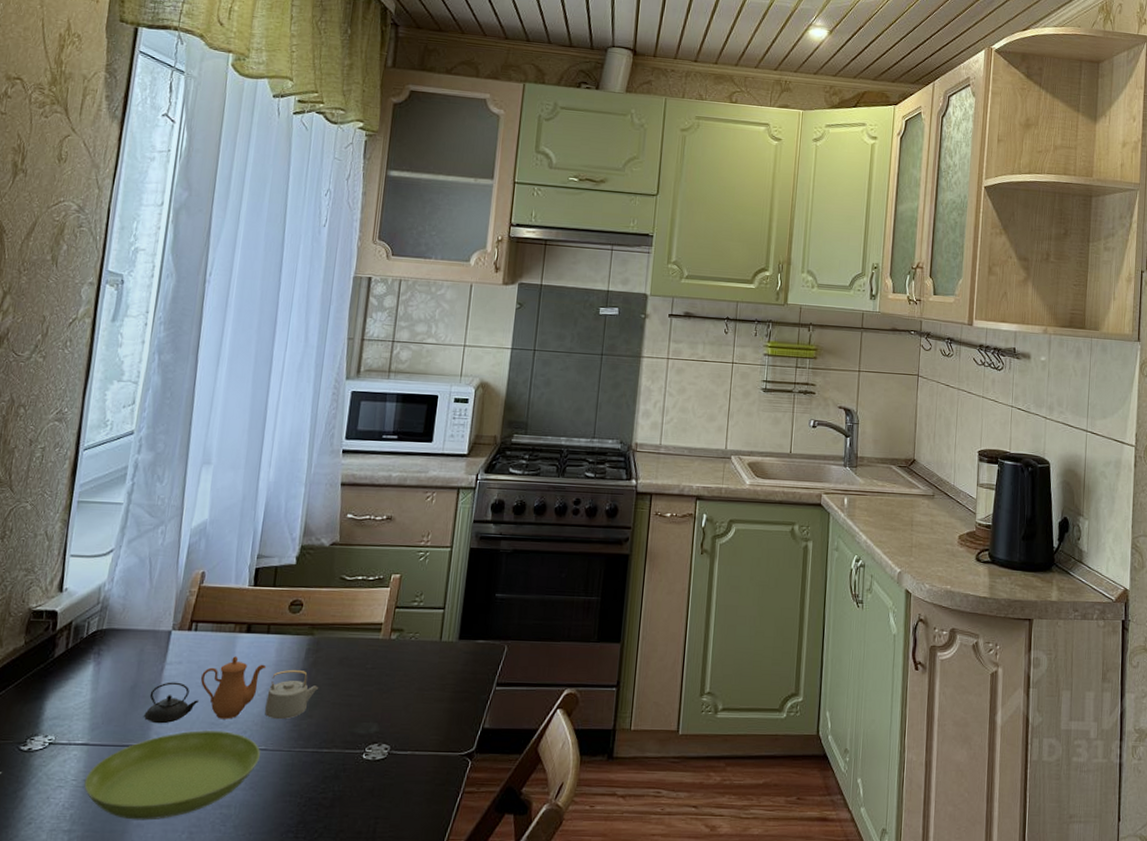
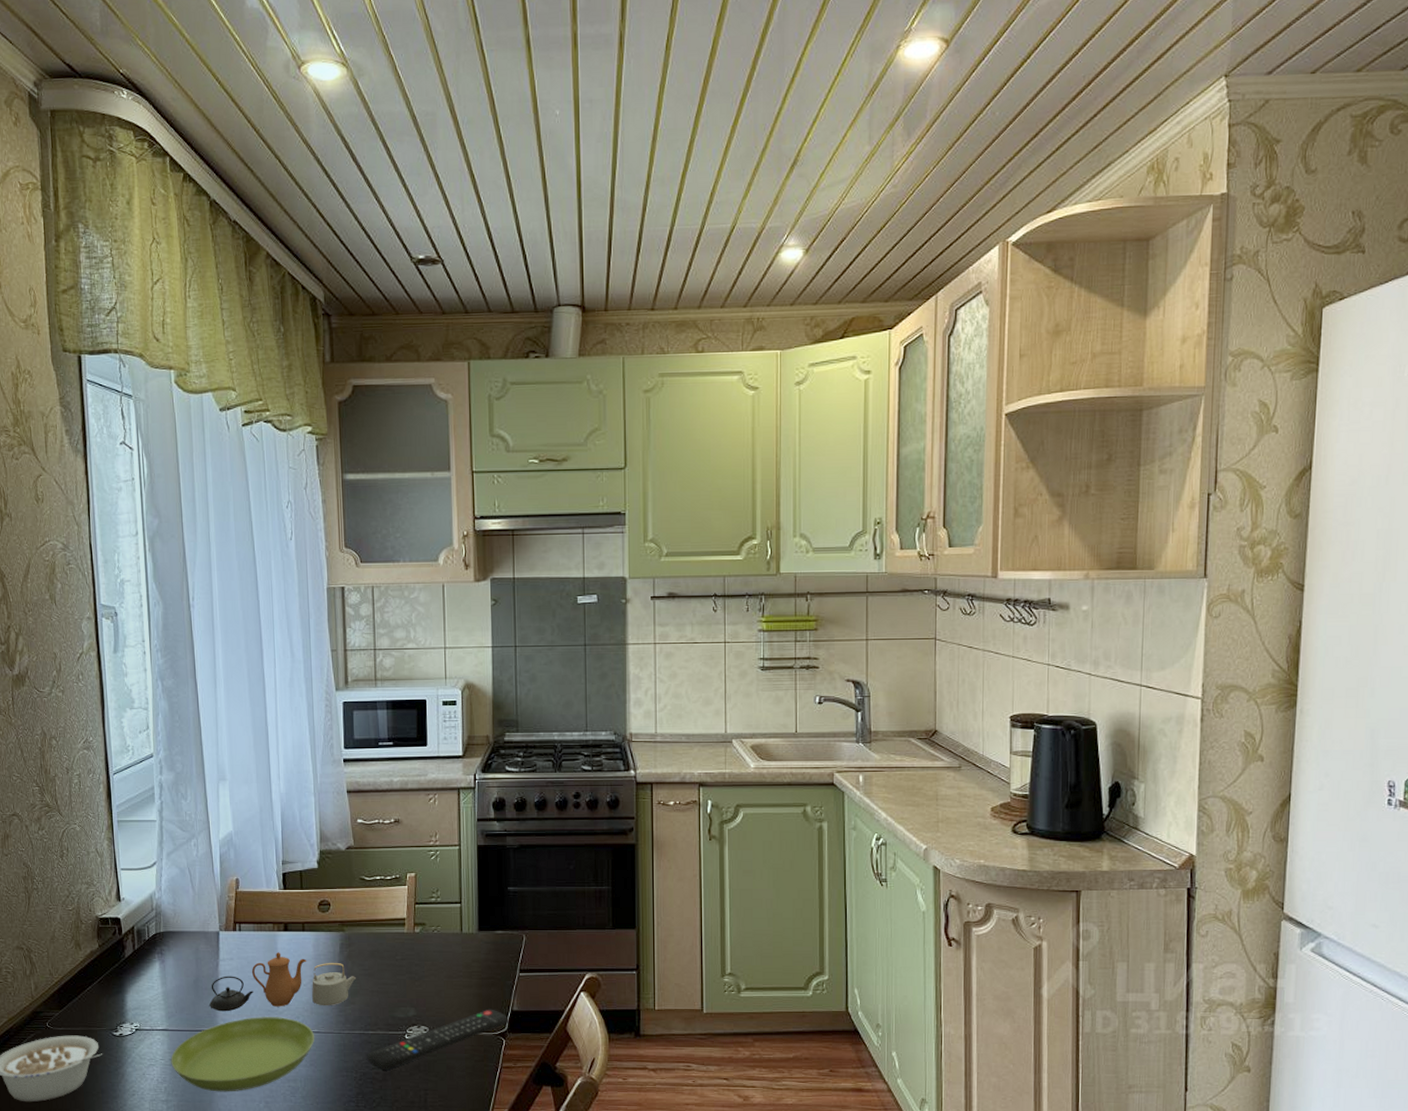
remote control: none [316,726,478,795] -> present [367,1009,509,1071]

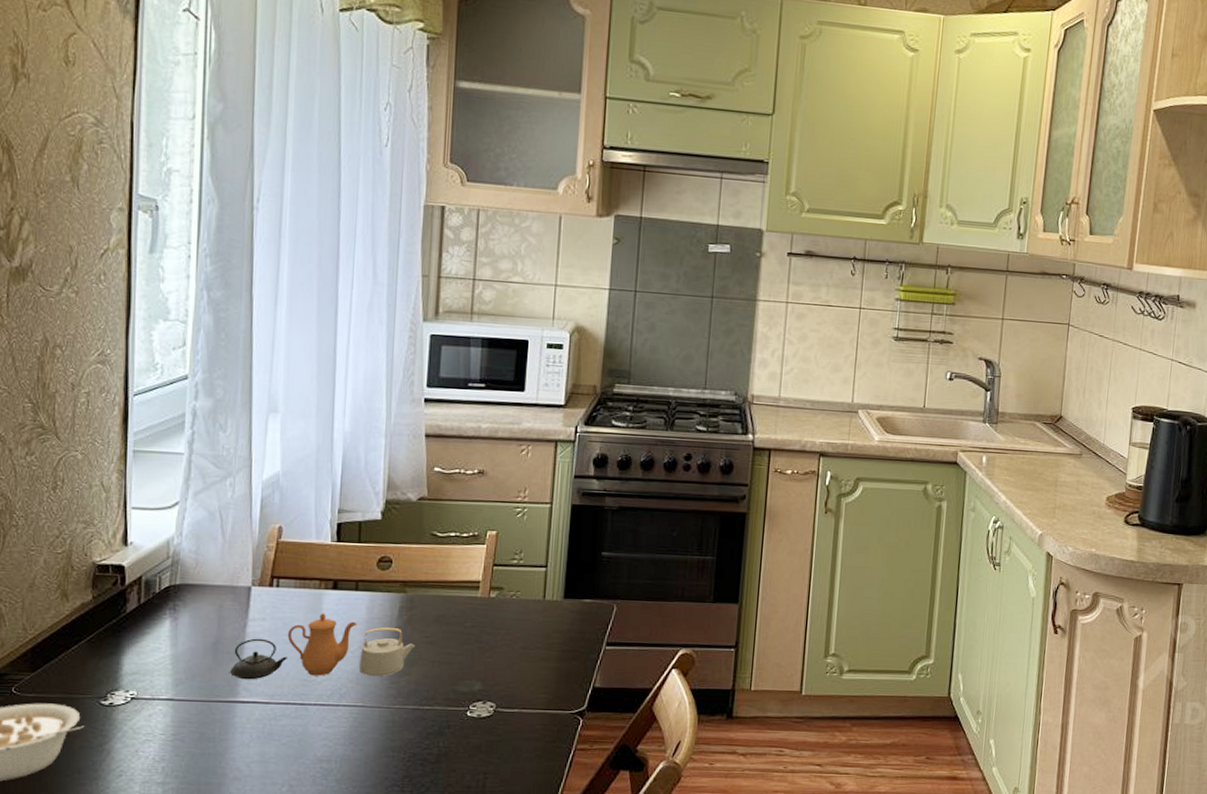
saucer: present [171,1017,314,1092] -> none [173,687,358,774]
remote control: present [367,1009,509,1071] -> none [419,684,589,751]

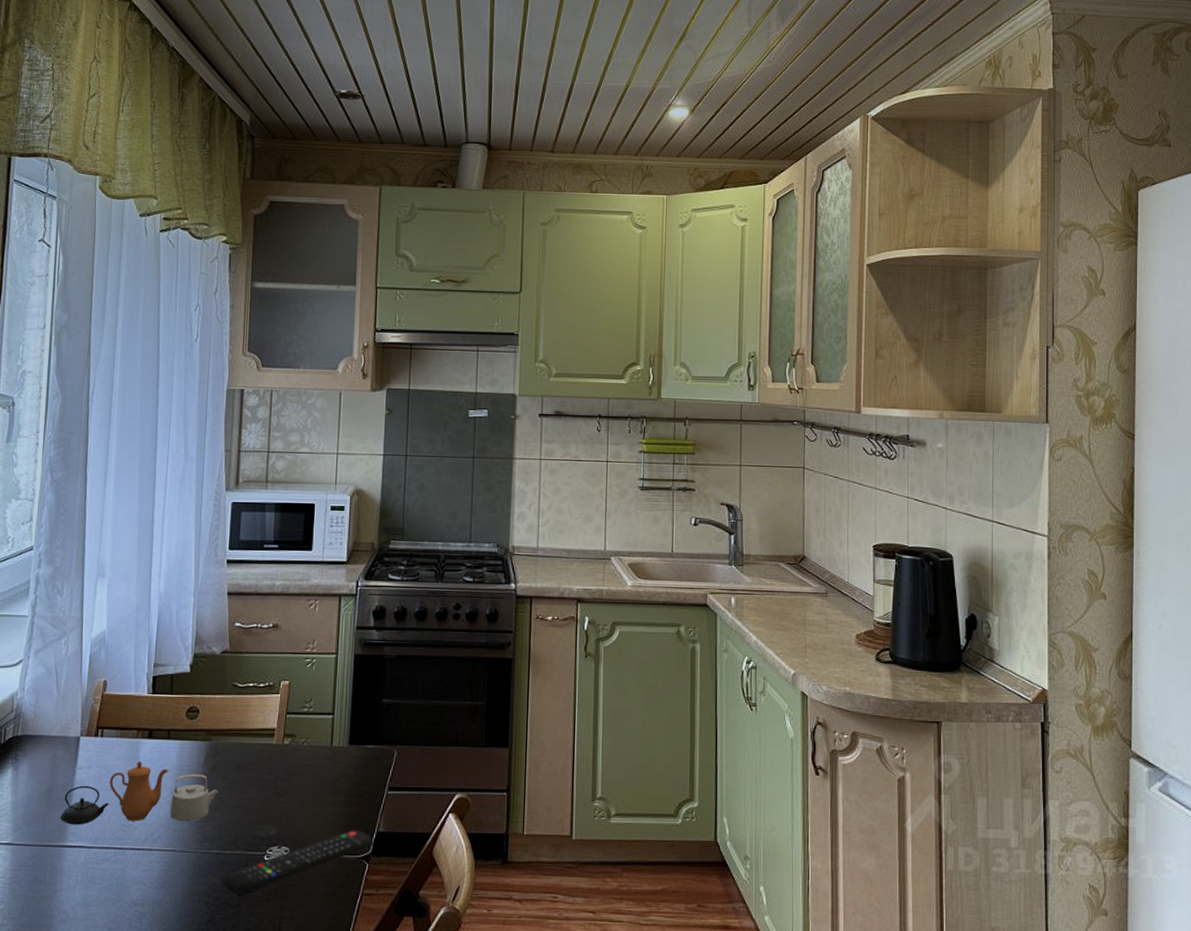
remote control: none [419,684,589,751] -> present [222,829,374,895]

